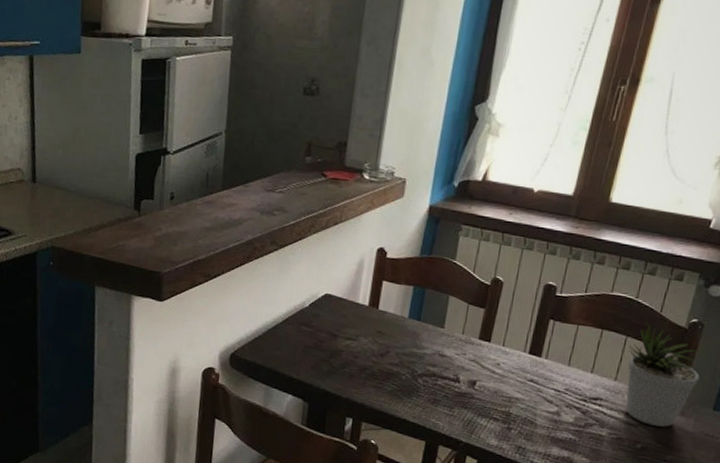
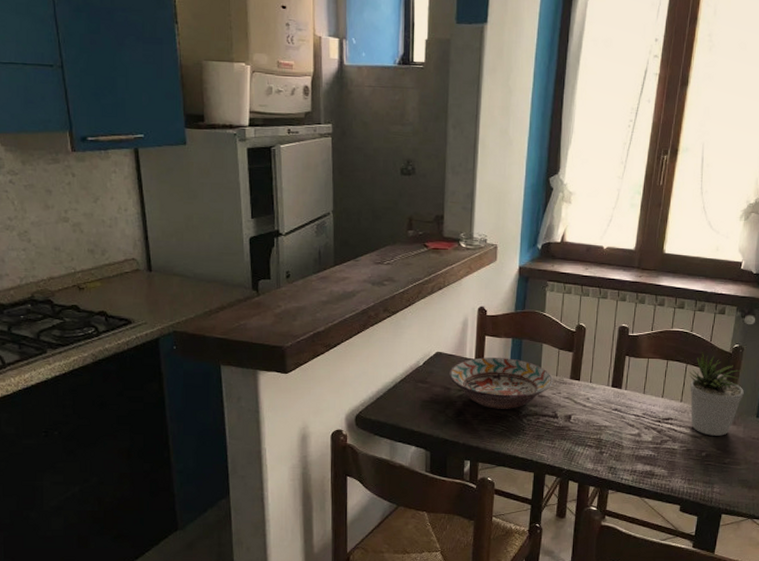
decorative bowl: none [337,304,458,366] -> present [449,357,553,409]

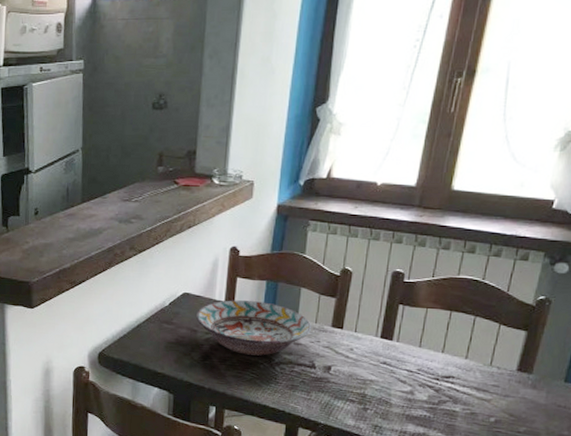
potted plant: present [689,352,744,436] -> none [477,303,549,401]

